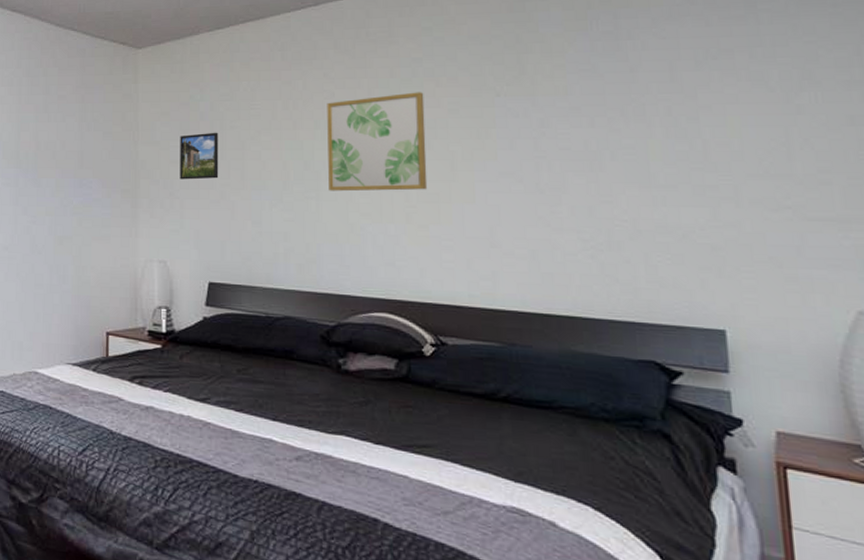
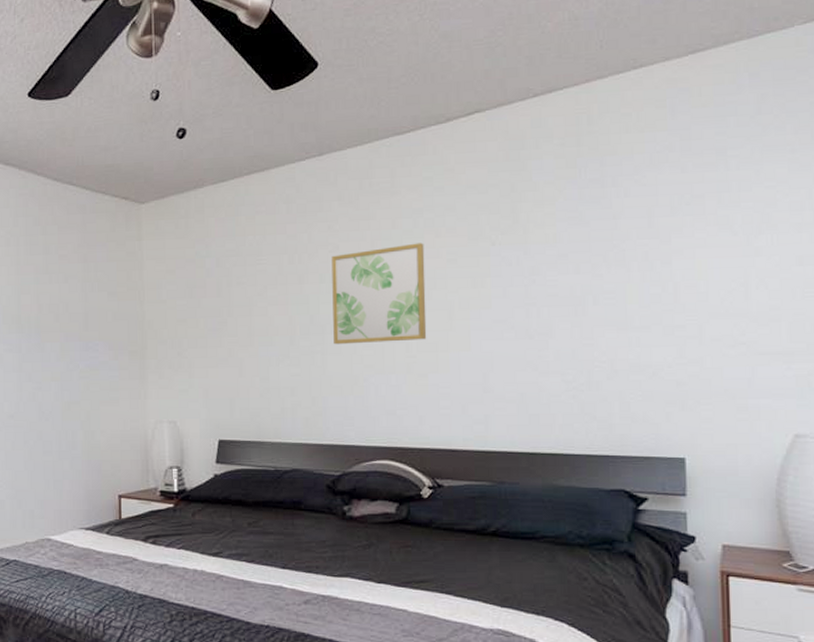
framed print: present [180,132,219,180] -> none [186,289,226,339]

